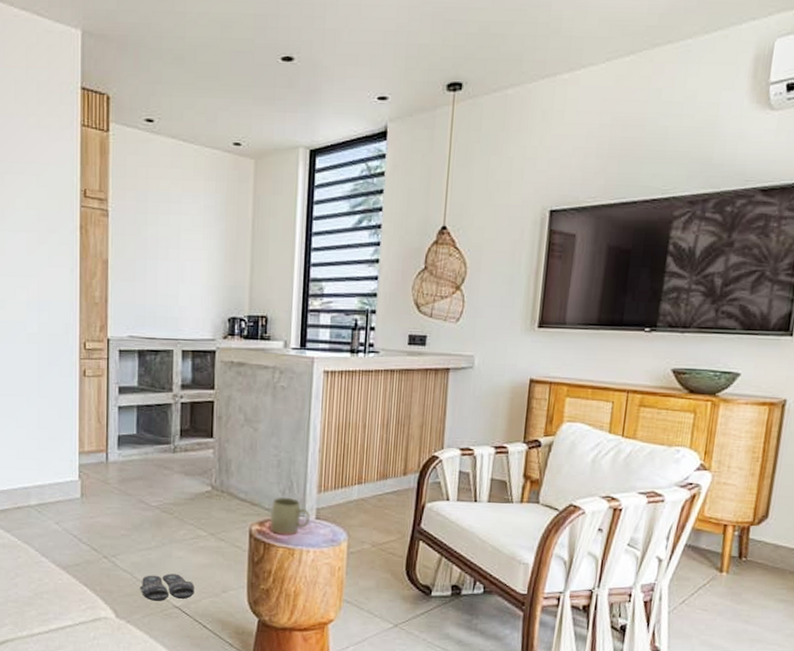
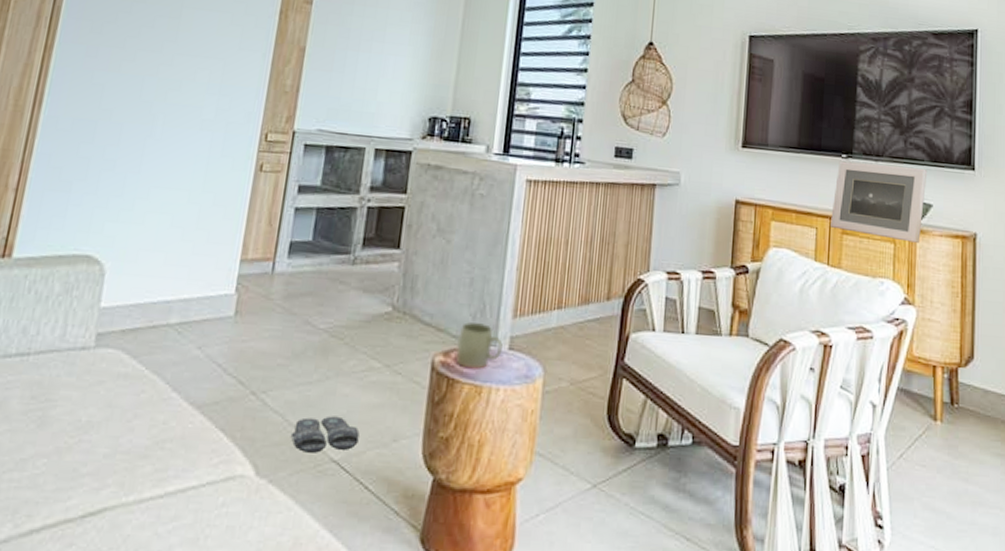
picture frame: none [628,335,739,412] -> present [831,161,928,243]

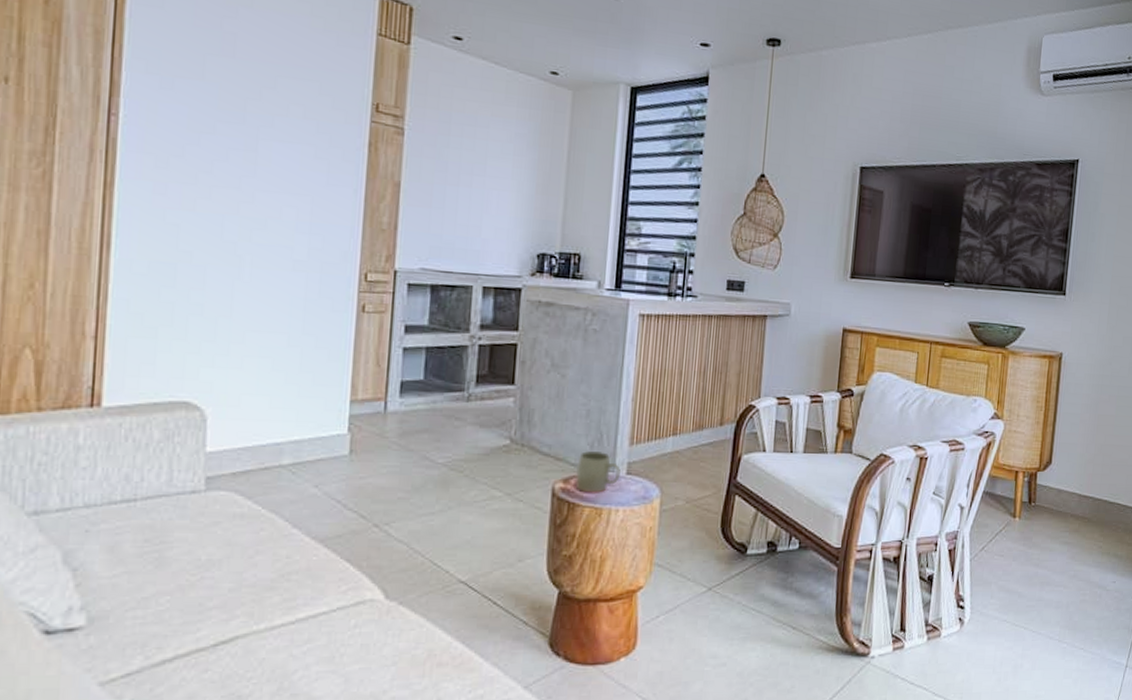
slippers: present [290,416,360,453] -> none [417,542,485,576]
picture frame: present [831,161,928,243] -> none [931,289,1023,363]

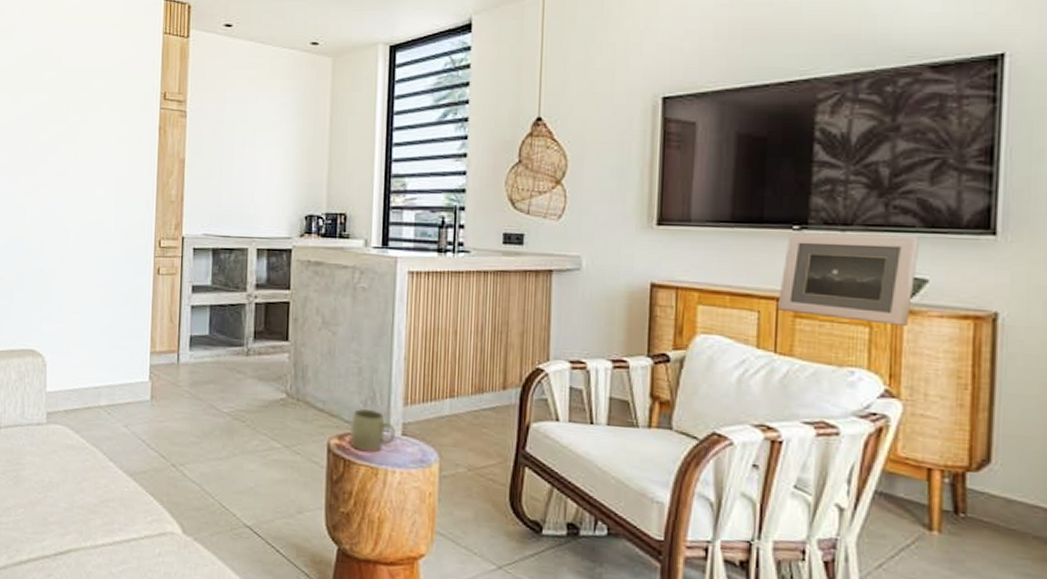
picture frame: none [931,289,1023,363] -> present [778,233,921,326]

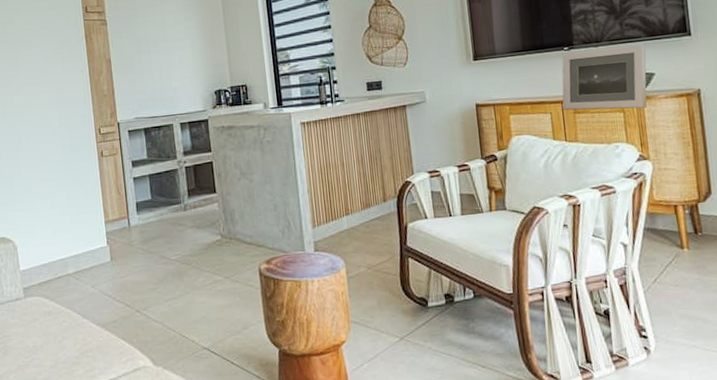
mug: present [349,408,397,452] -> none [274,236,310,270]

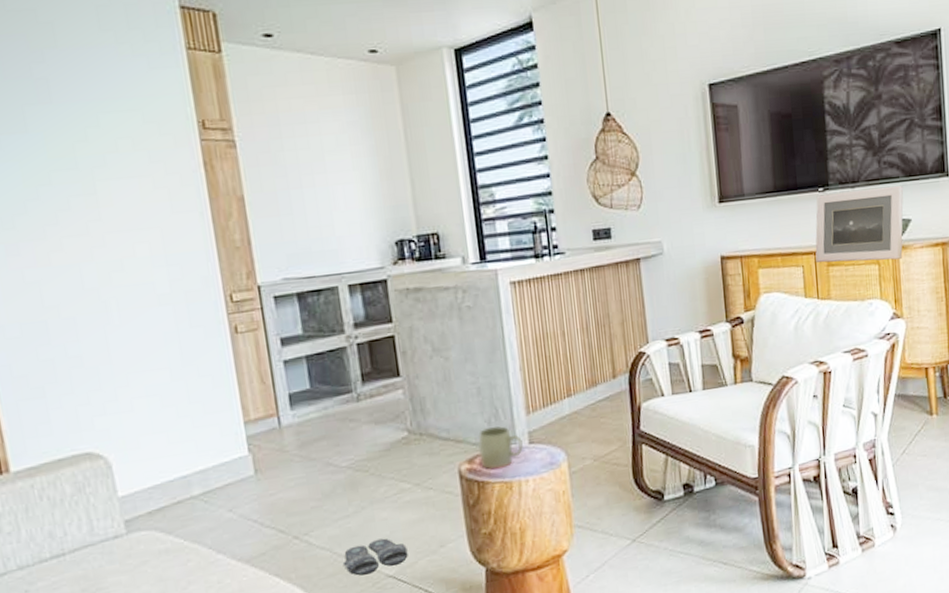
slippers: none [170,317,219,345] -> present [342,538,408,576]
mug: none [274,236,310,270] -> present [477,426,524,470]

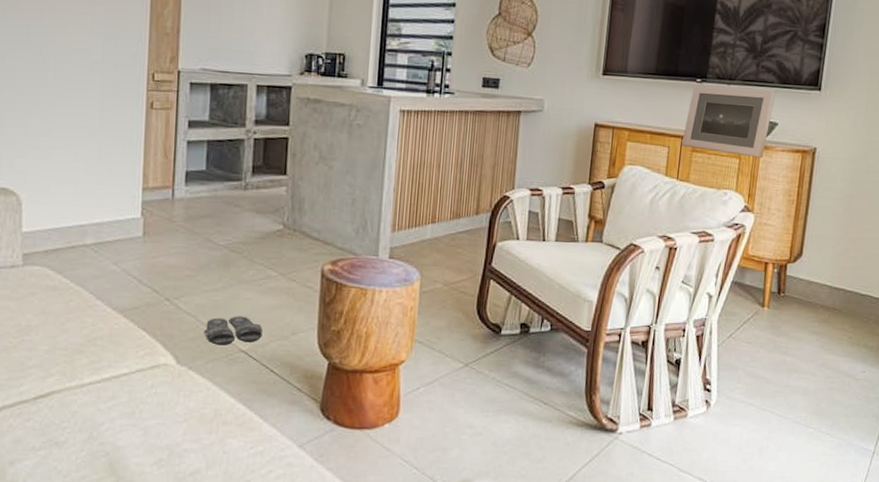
mug: present [477,426,524,470] -> none [342,235,385,275]

